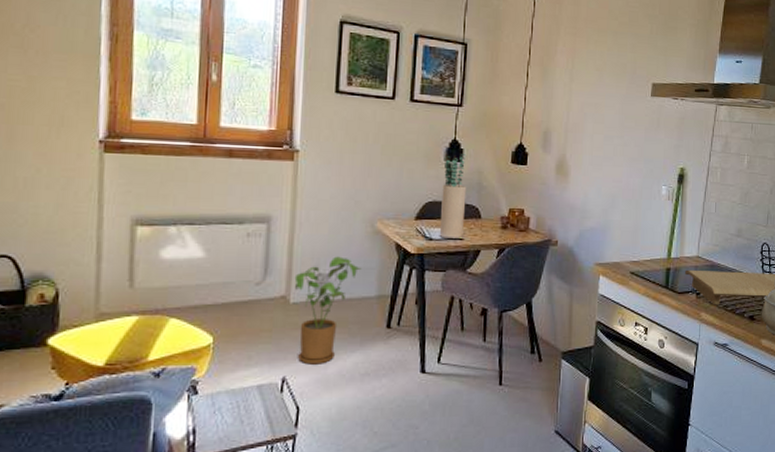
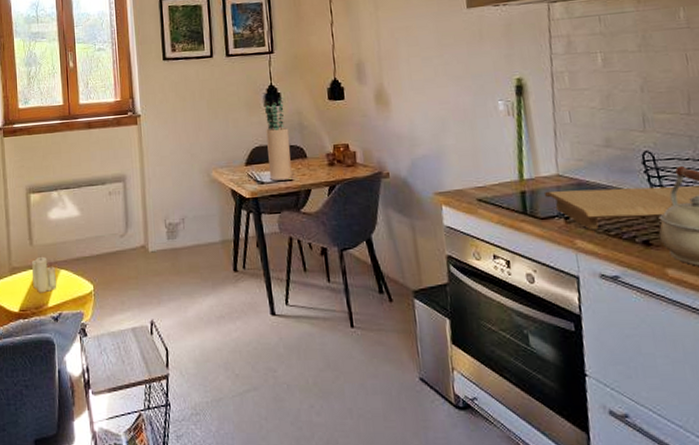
candle: none [128,301,164,345] -> present [31,256,57,293]
house plant: present [294,256,362,365] -> none [150,206,205,308]

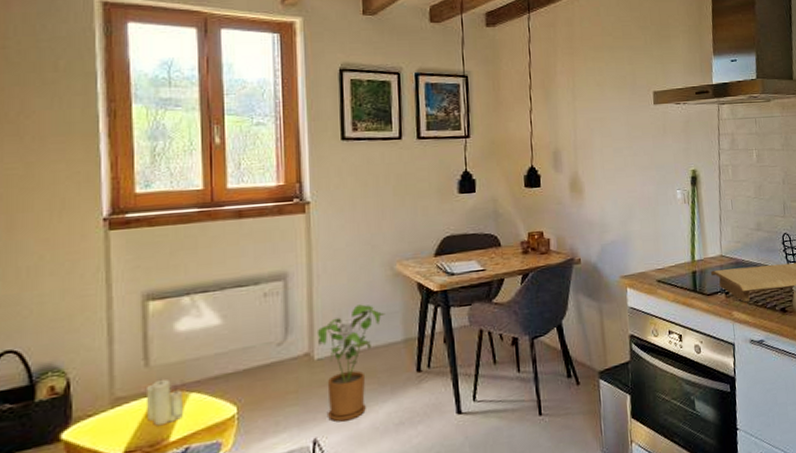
house plant: none [150,206,205,308] -> present [317,304,385,422]
vase: present [263,92,292,182] -> none [456,179,485,272]

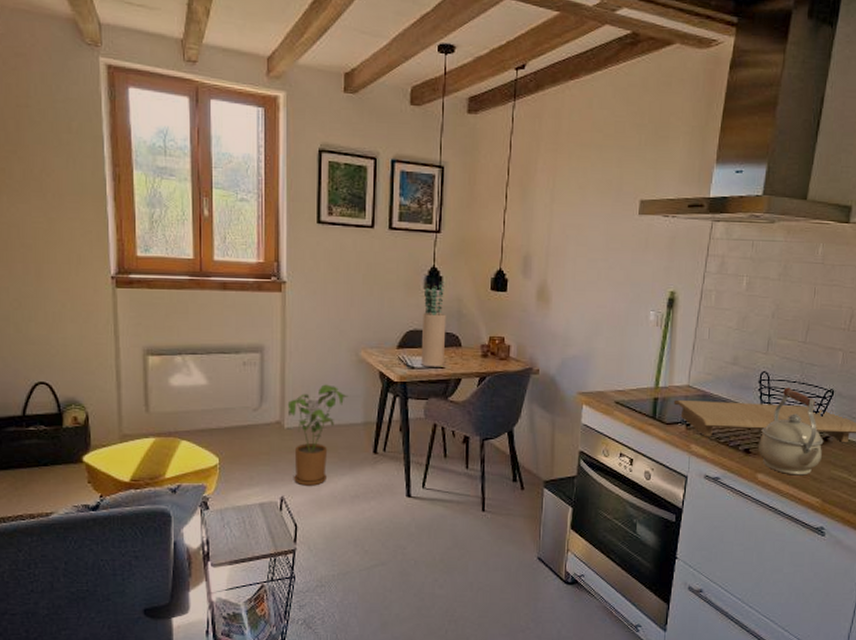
candle: present [145,378,184,426] -> none [146,425,177,464]
vase: none [456,179,485,272] -> present [420,276,447,368]

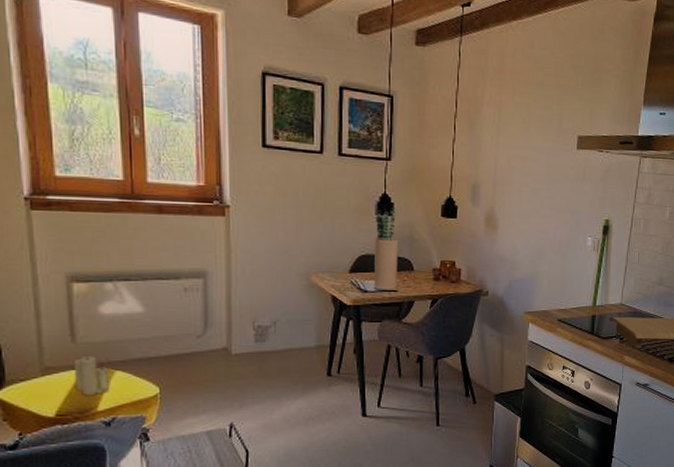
candle: none [146,425,177,464] -> present [73,355,111,396]
house plant: present [287,384,348,486] -> none [234,309,300,411]

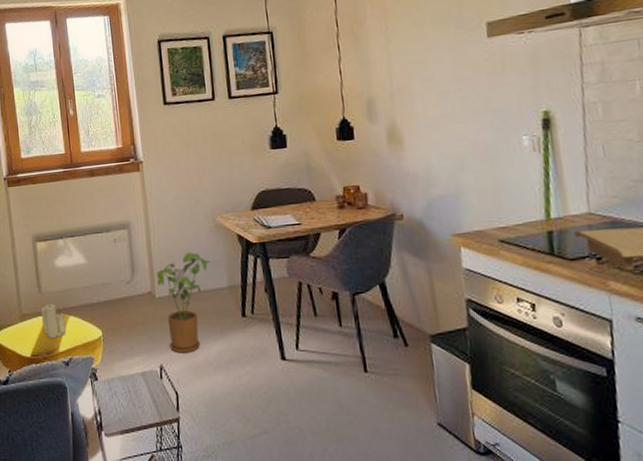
house plant: none [234,309,300,411] -> present [156,252,211,353]
vase: present [373,202,399,292] -> none [268,134,301,226]

